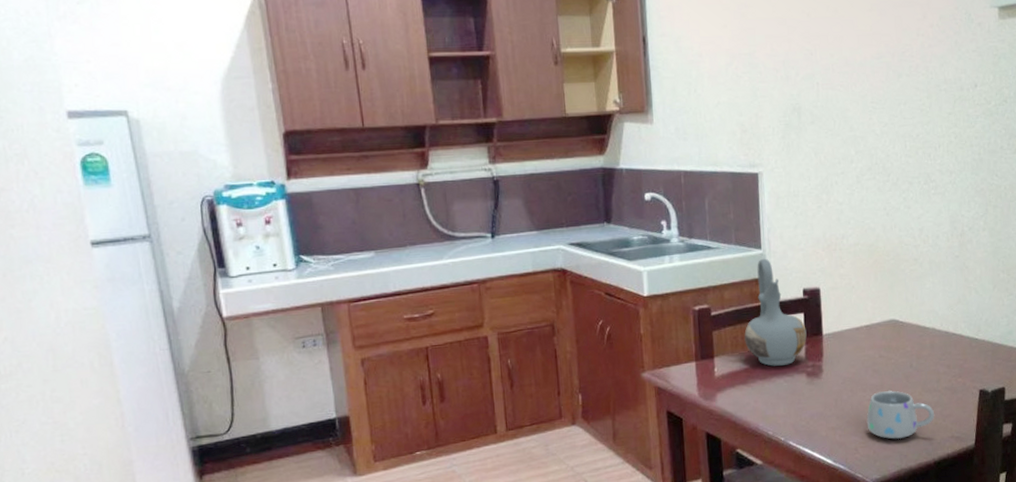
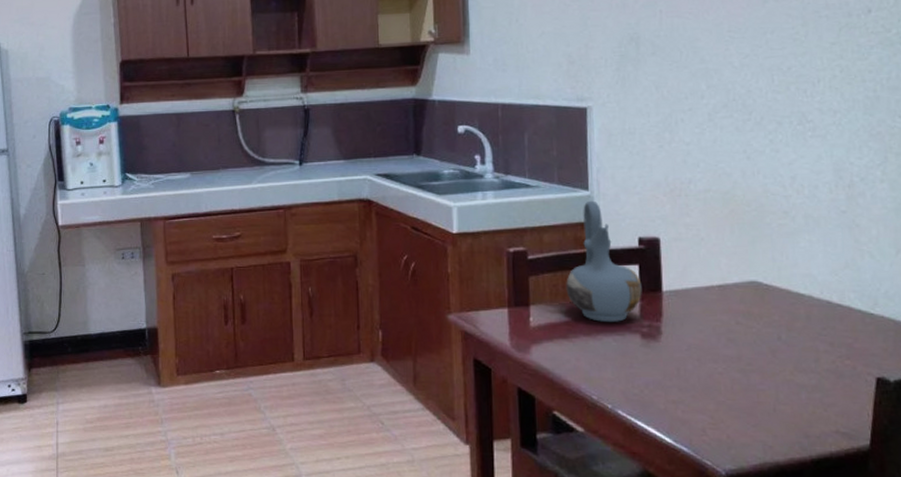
mug: present [866,390,935,440] -> none [717,365,812,425]

